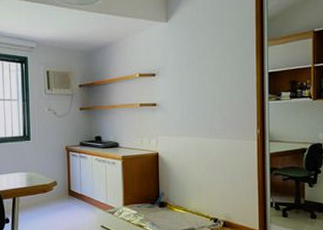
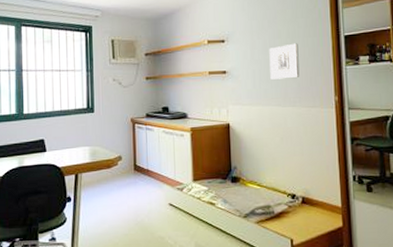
wall art: none [197,78,225,112] -> present [269,43,300,80]

